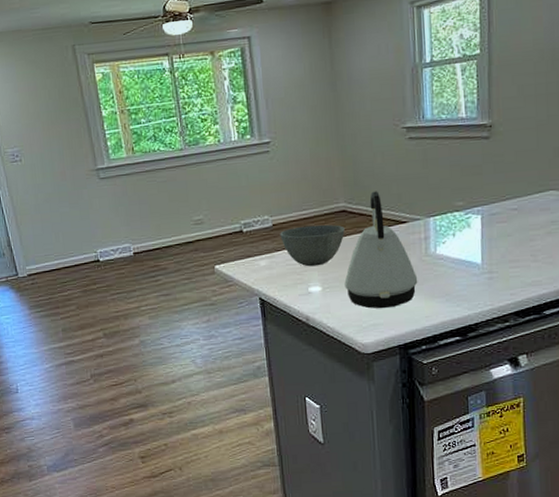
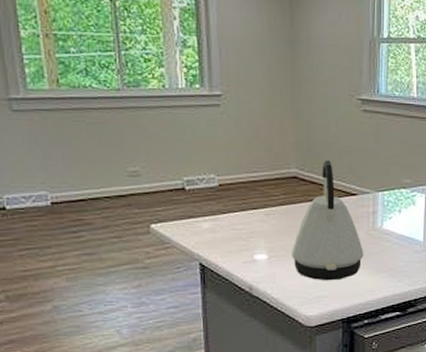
bowl: present [280,224,345,267] -> none [226,189,295,233]

